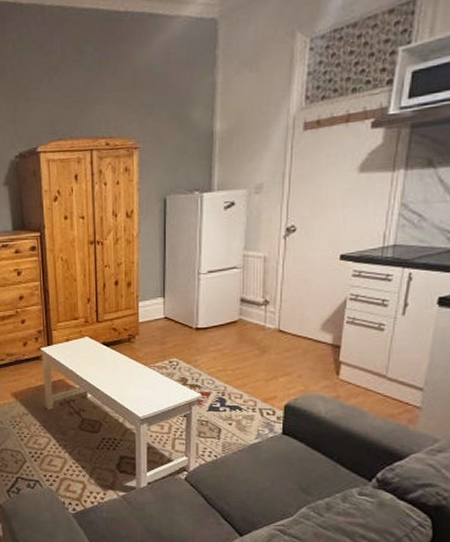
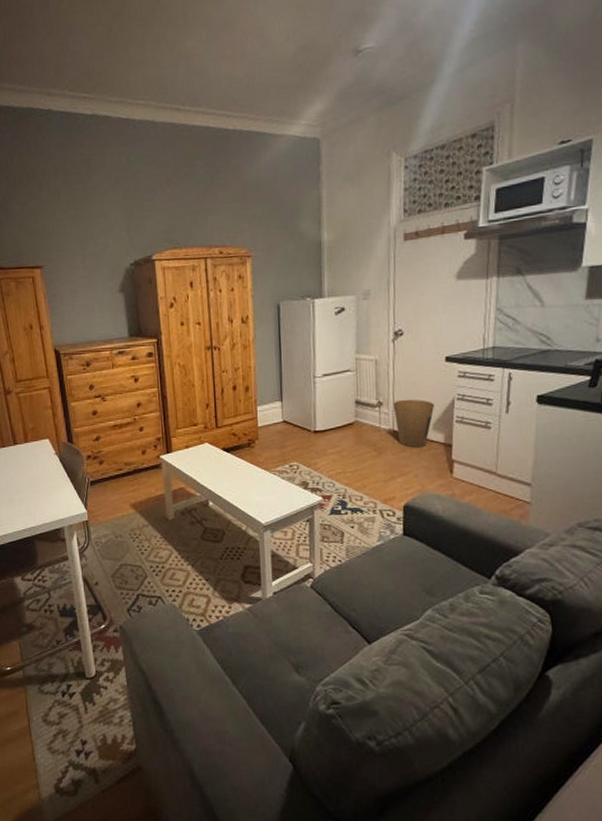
trash can: none [280,298,325,348] -> present [393,399,435,448]

